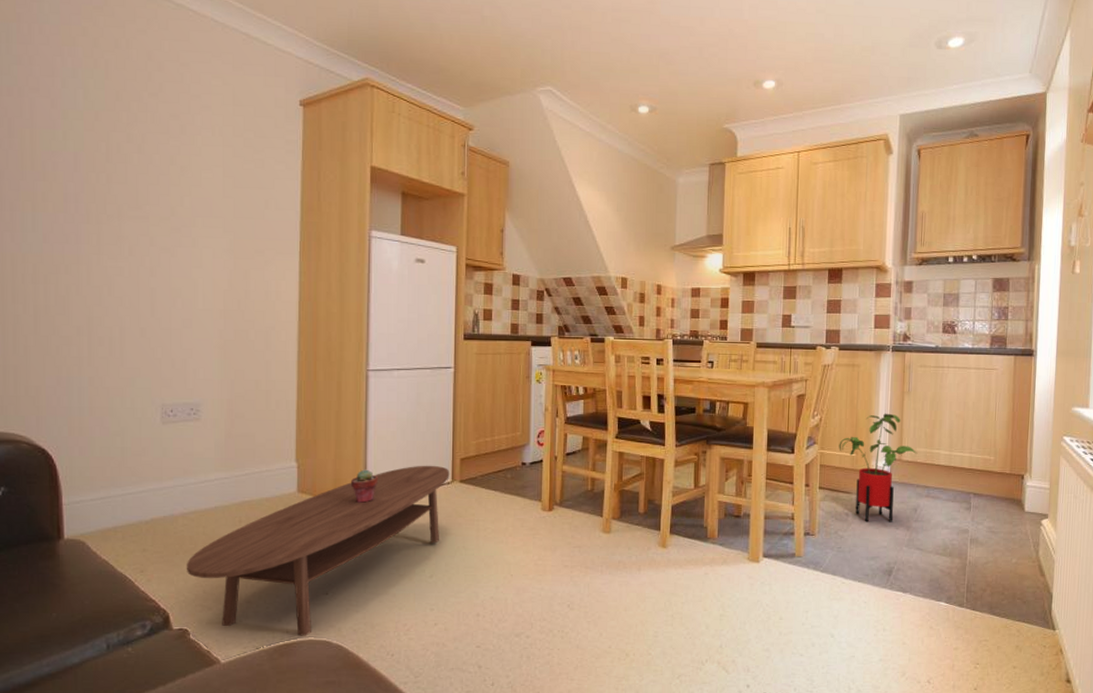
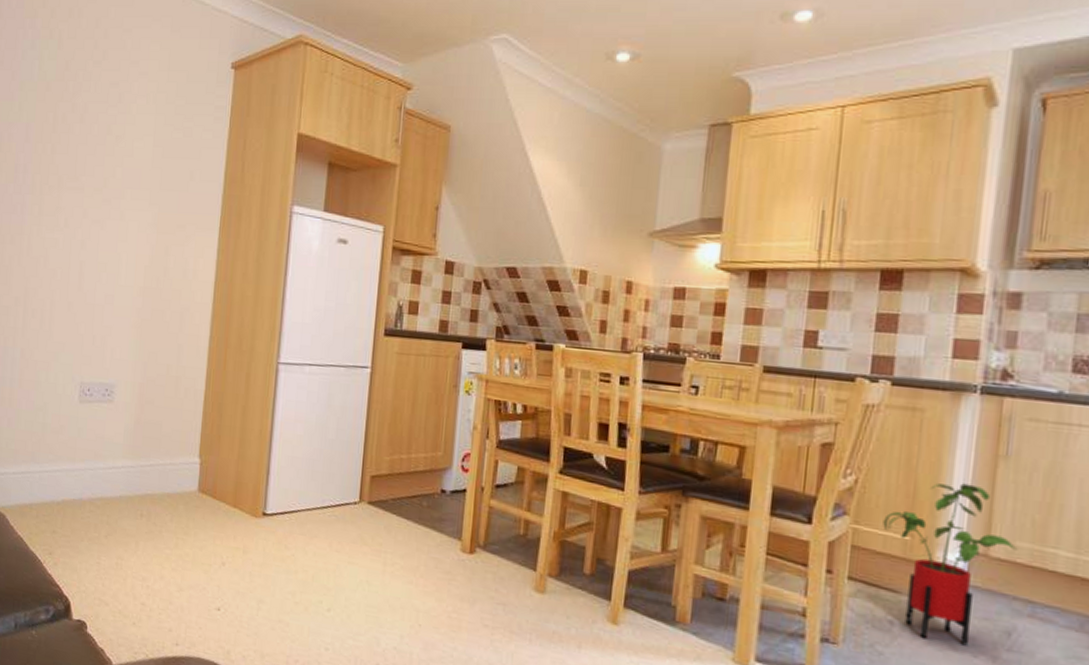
coffee table: present [186,465,450,636] -> none [88,477,358,653]
potted succulent: present [350,469,378,503] -> none [251,474,280,513]

